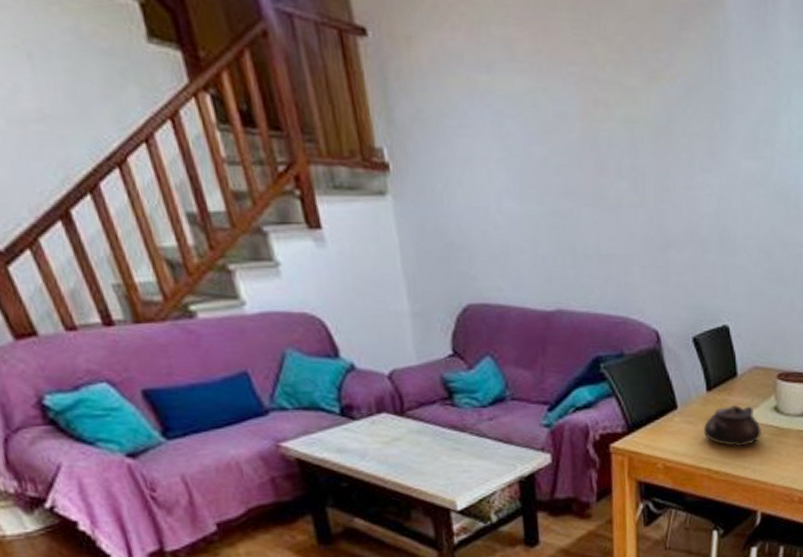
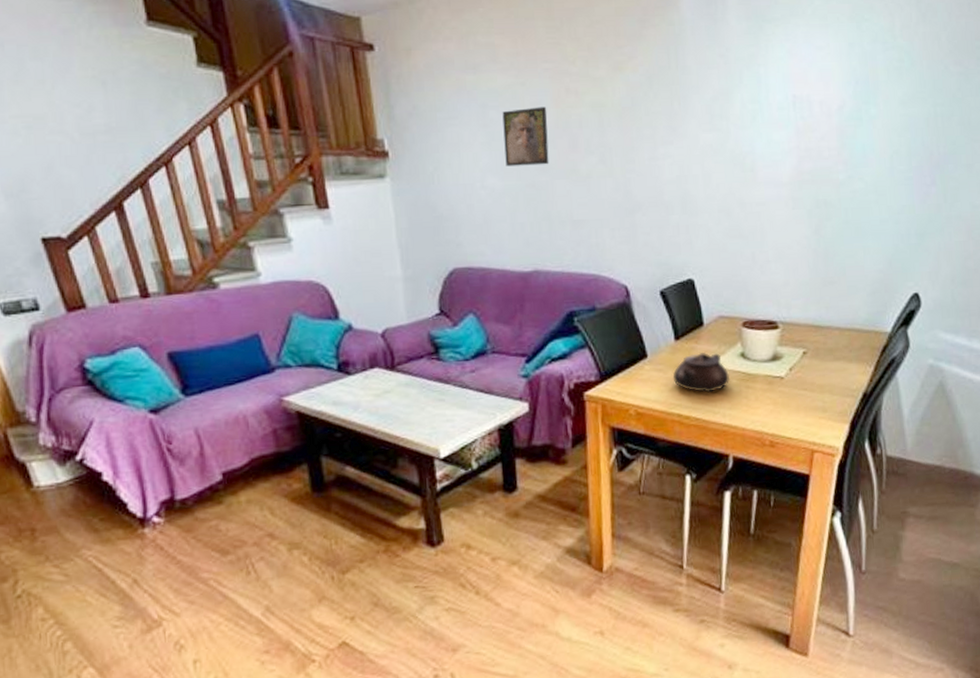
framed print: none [521,118,575,189] -> present [502,106,549,166]

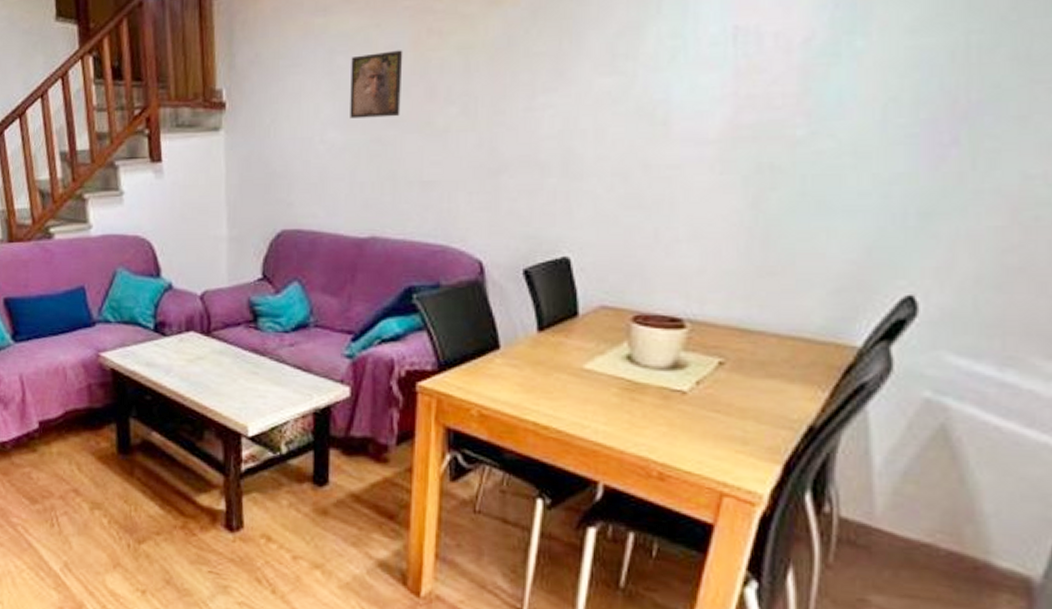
teapot: present [672,353,731,393] -> none [530,350,609,401]

